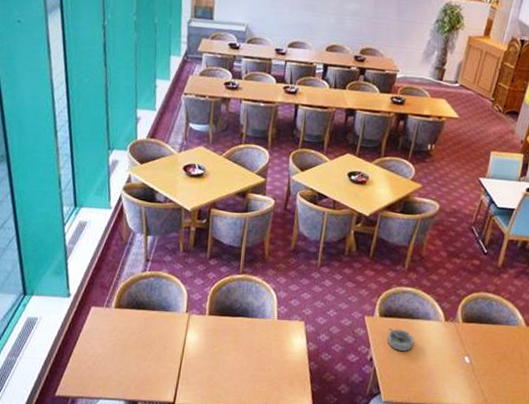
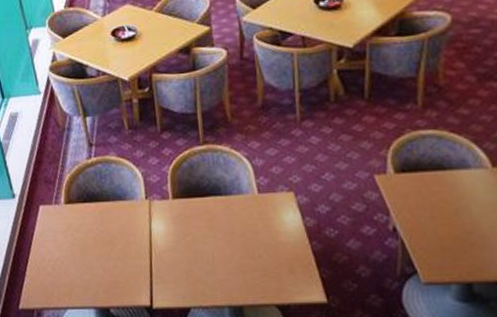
ashtray: present [388,328,415,351] -> none [412,185,453,214]

